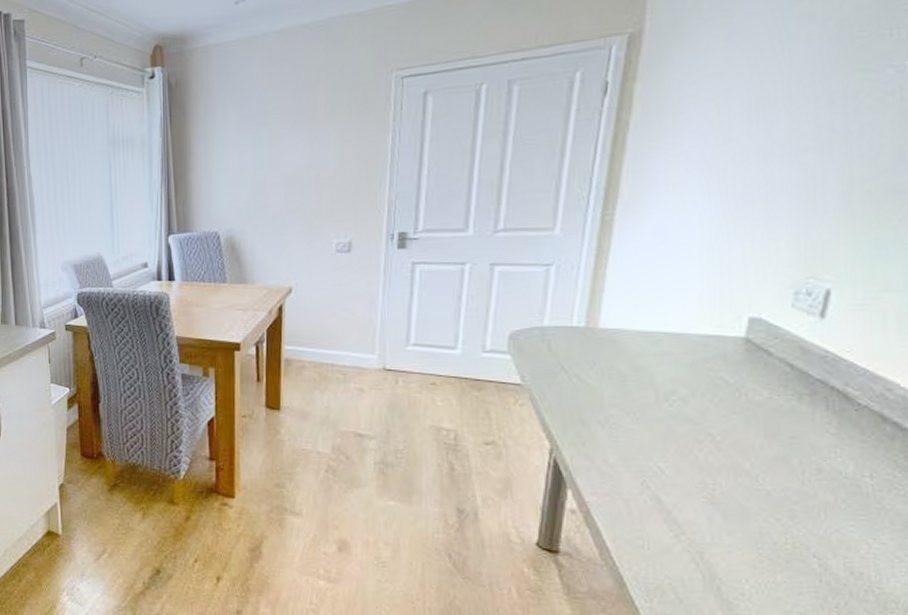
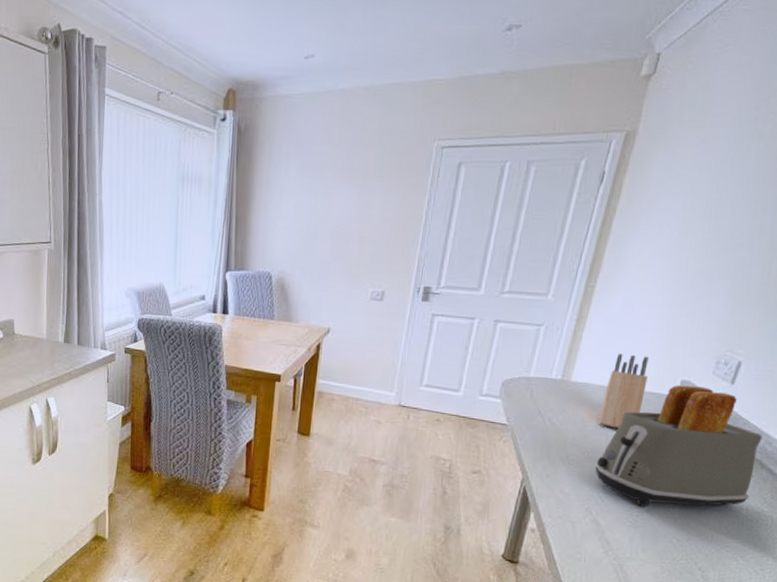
knife block: none [642,291,702,381] -> present [598,354,648,428]
toaster: none [646,324,878,477] -> present [595,385,762,507]

